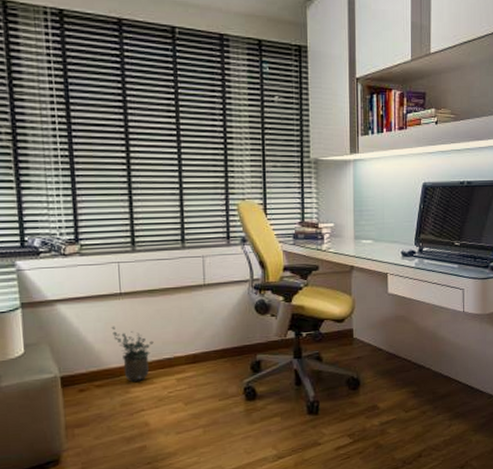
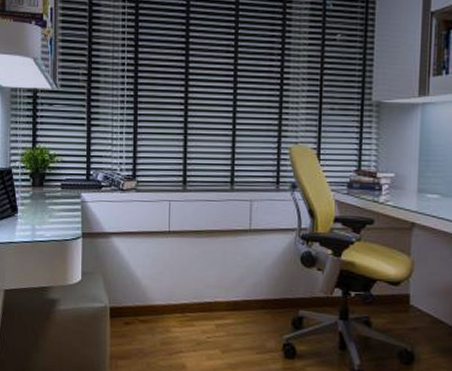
potted plant: present [111,326,154,382] -> none [158,263,196,322]

